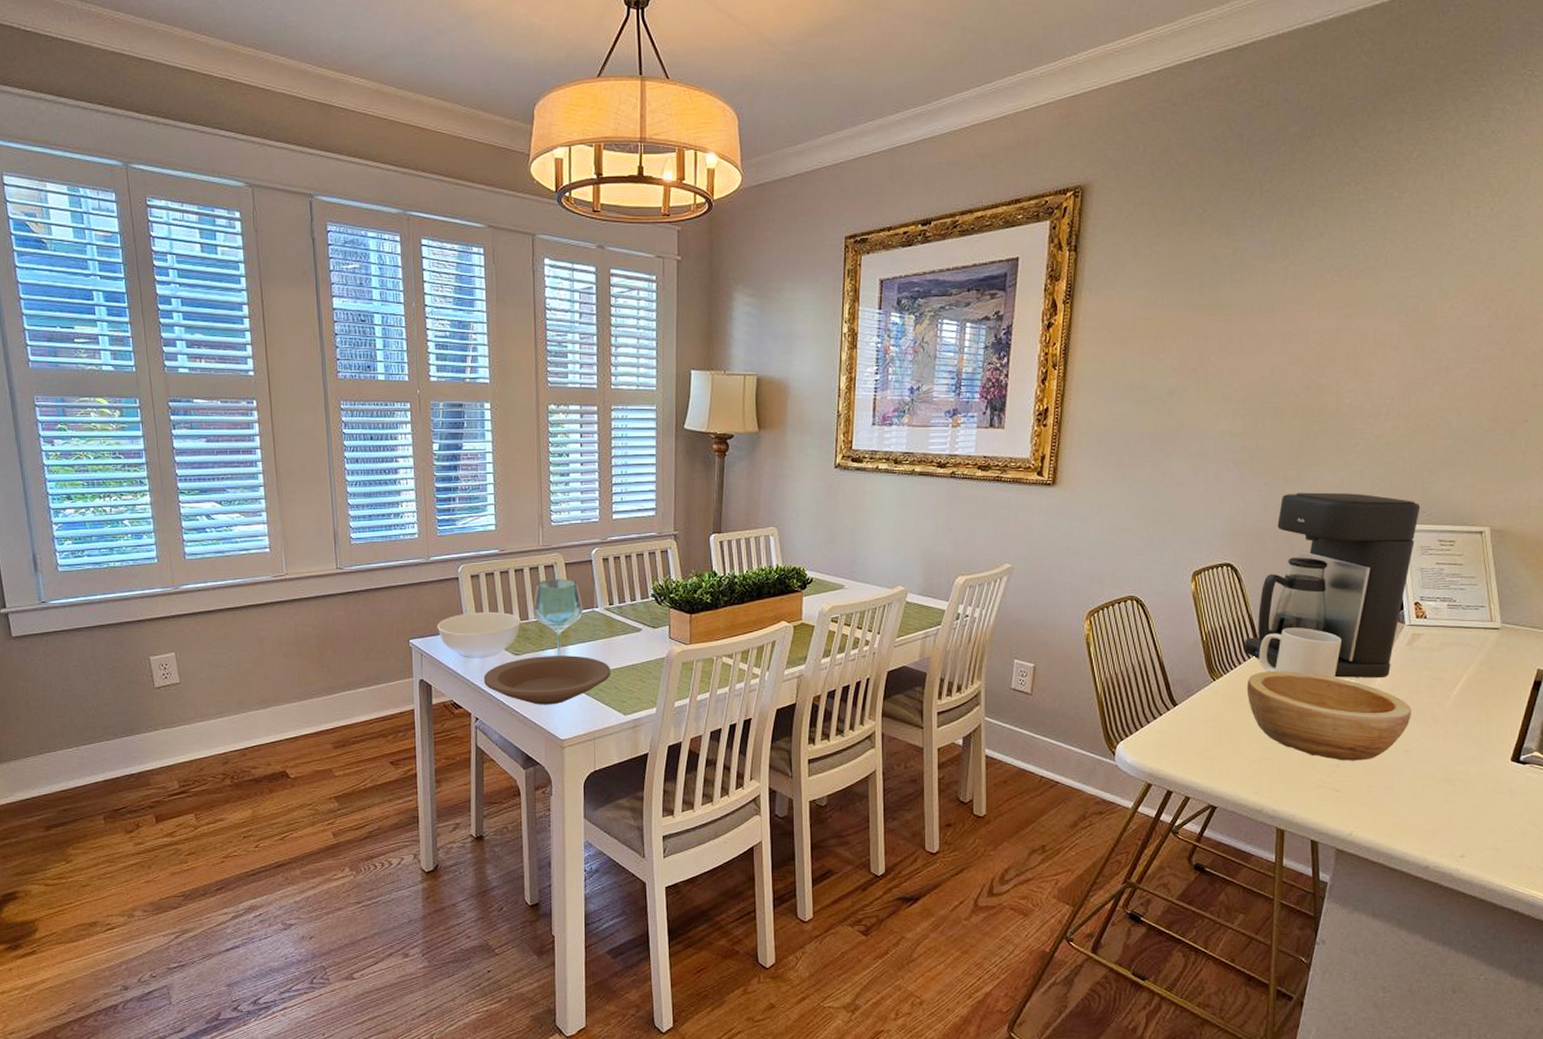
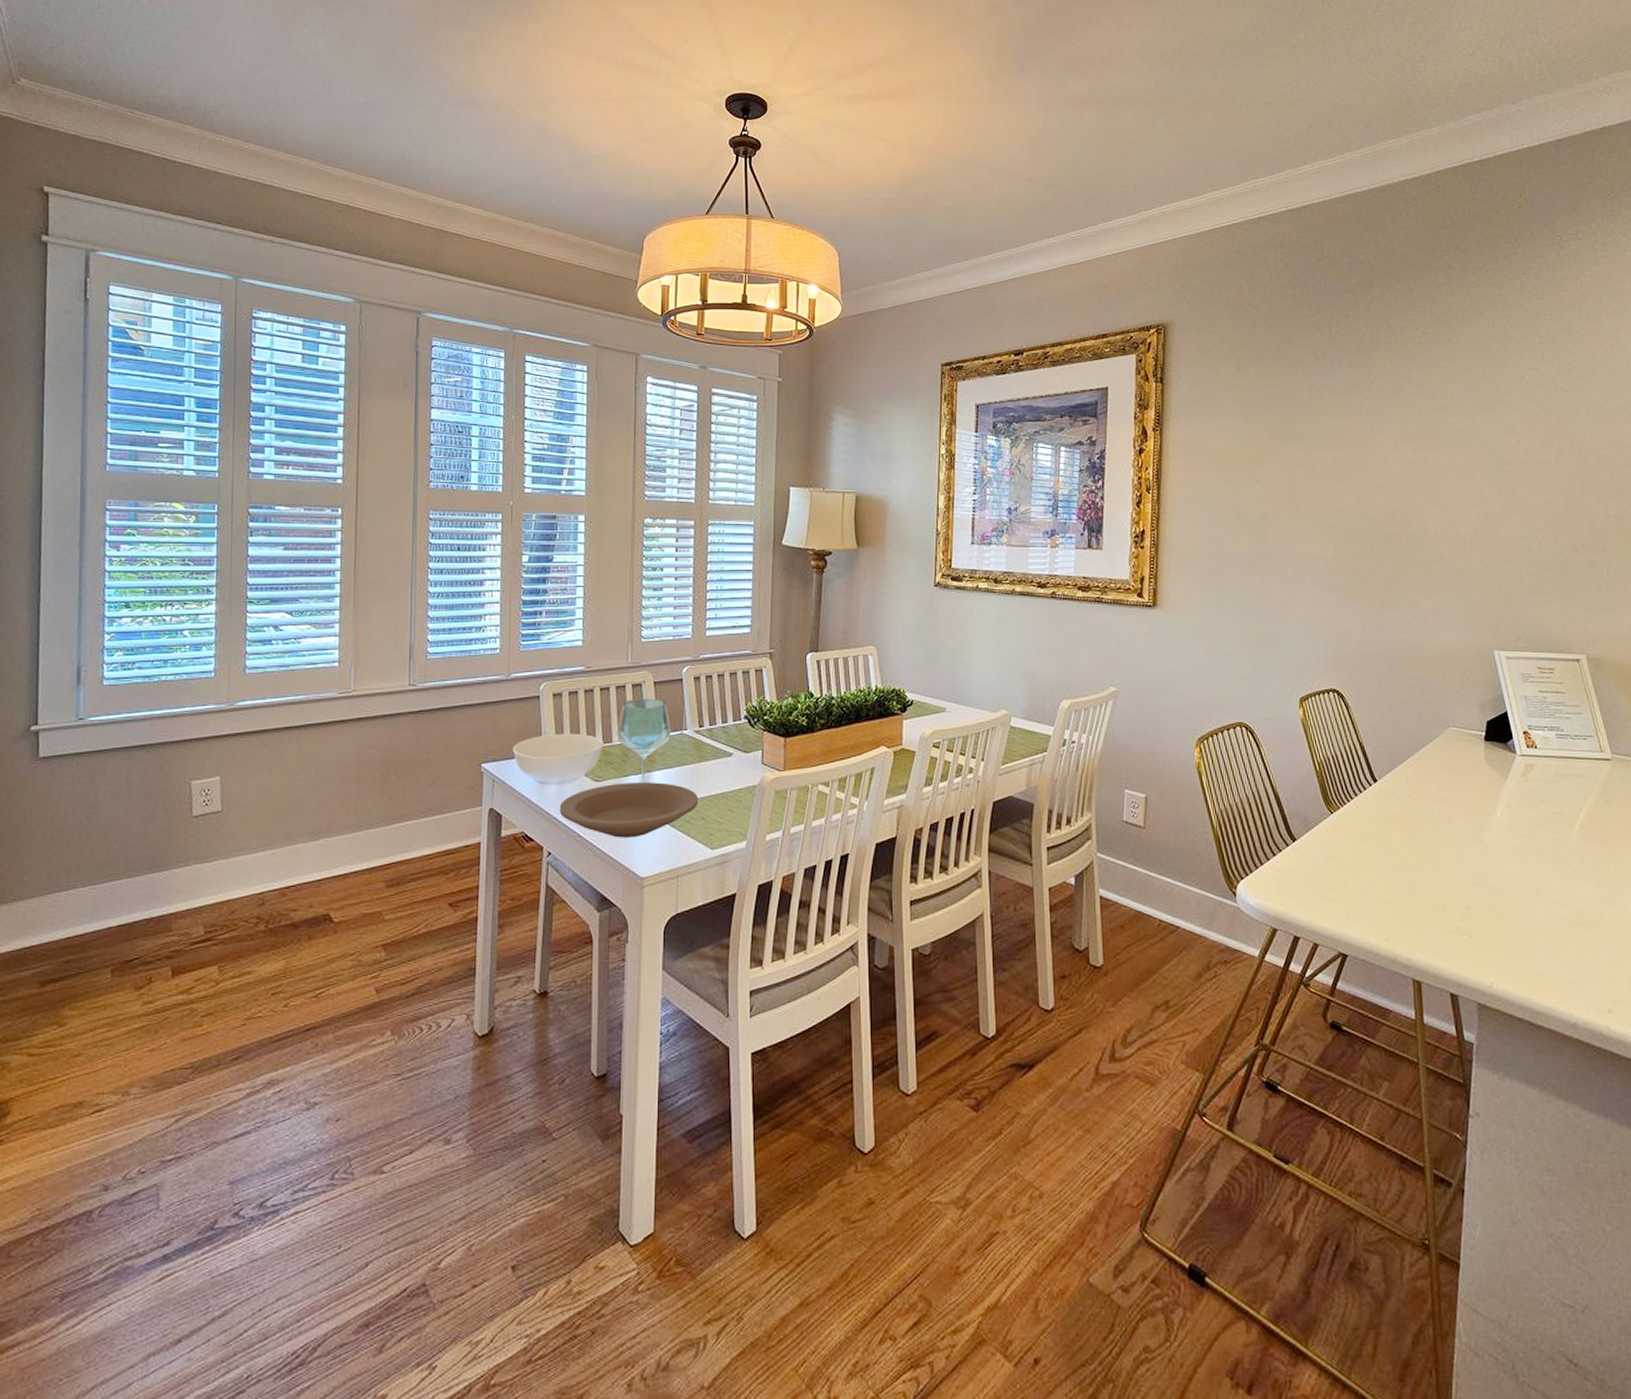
coffee maker: present [1243,492,1421,678] -> none [1358,618,1516,811]
bowl: present [1246,671,1412,761] -> none [1365,803,1536,903]
cup: present [1259,628,1342,678] -> none [1374,757,1457,811]

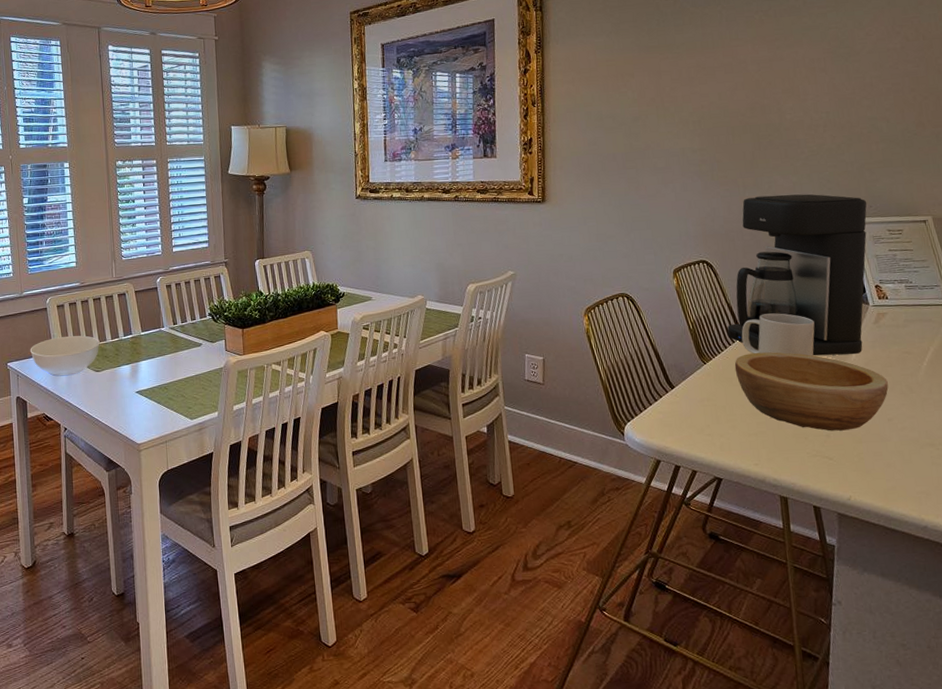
plate: present [559,782,699,838] -> none [70,369,178,414]
wine glass: present [616,698,671,784] -> none [109,304,152,372]
coffee maker: none [1358,618,1516,811] -> present [727,194,867,356]
bowl: none [1365,803,1536,903] -> present [734,352,889,431]
cup: none [1374,757,1457,811] -> present [741,313,815,357]

